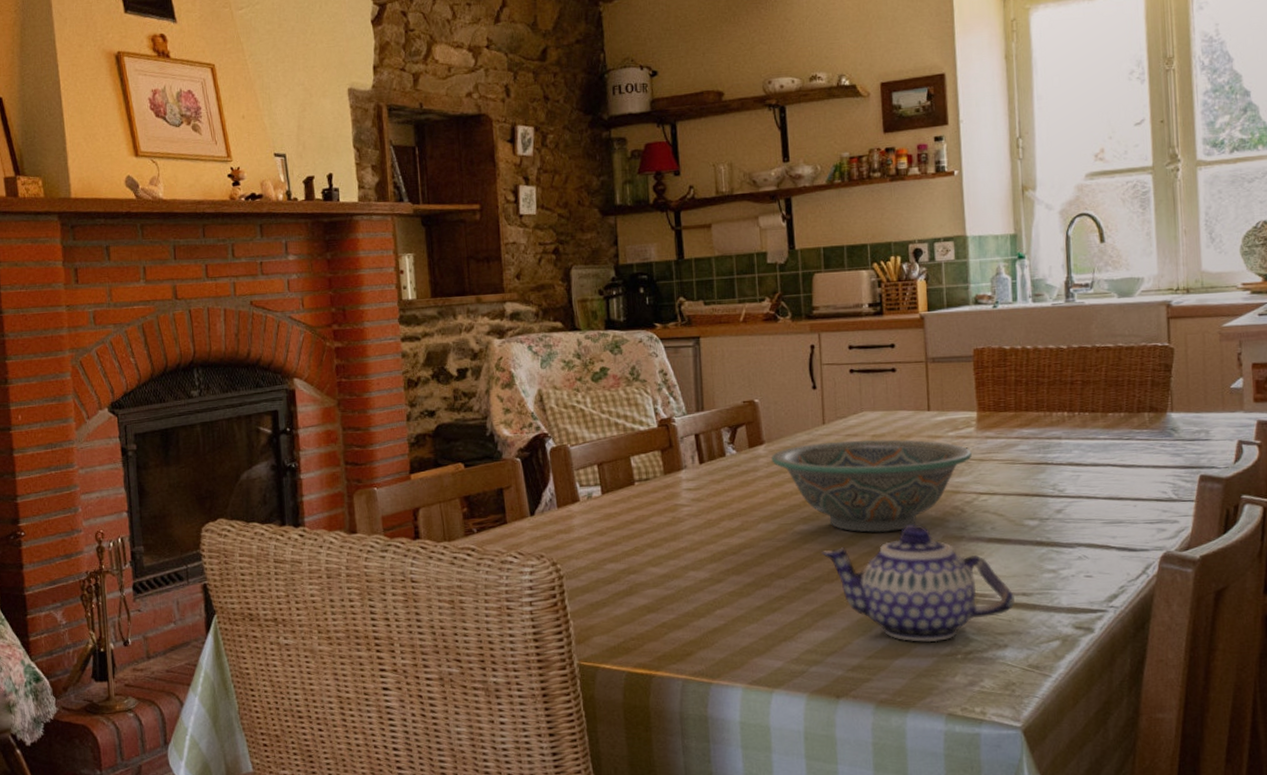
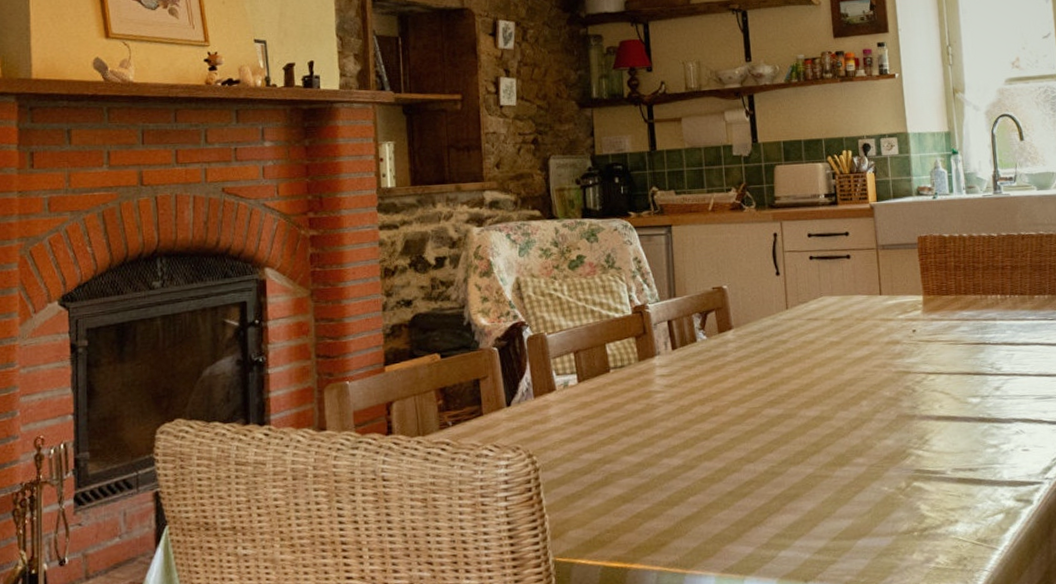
decorative bowl: present [771,439,972,533] -> none [740,323,920,414]
teapot: present [820,524,1015,643] -> none [786,404,963,521]

